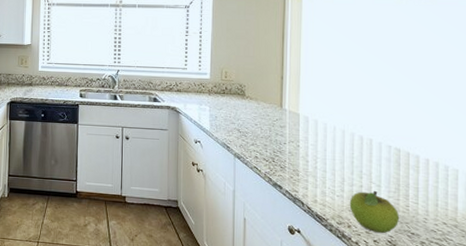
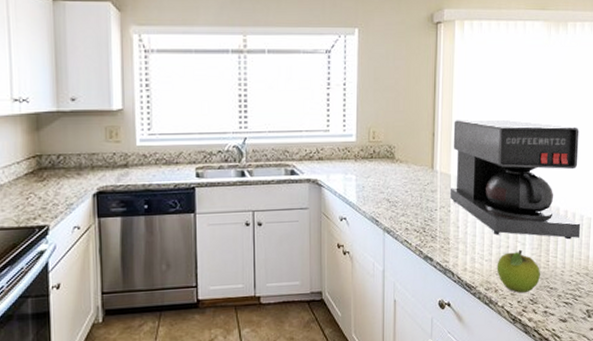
coffee maker: none [298,67,446,188] -> present [449,119,581,240]

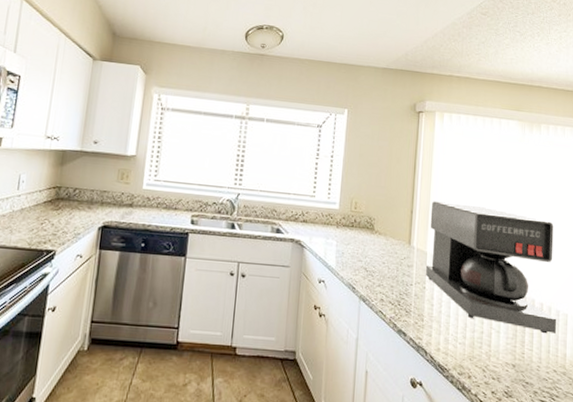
fruit: present [497,249,540,293] -> none [470,336,515,383]

